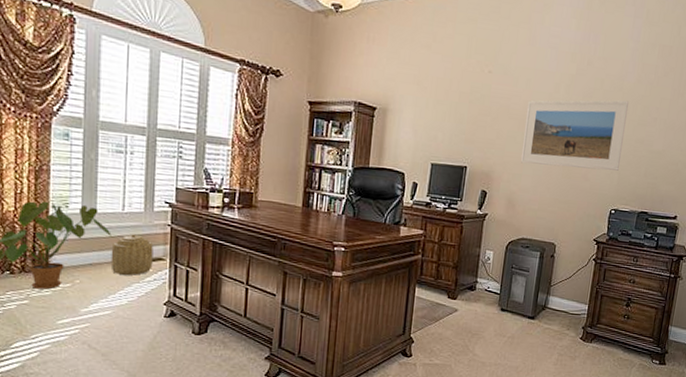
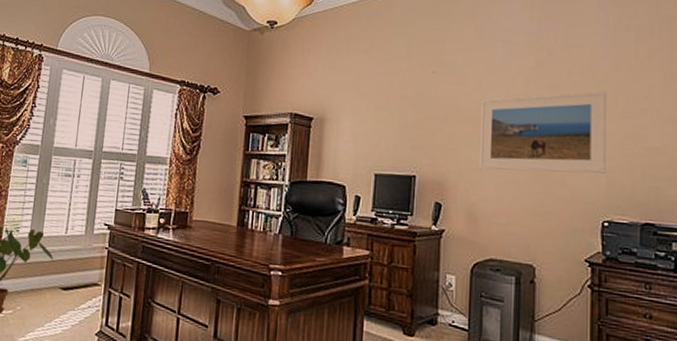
basket: present [110,234,153,276] -> none [49,258,91,303]

